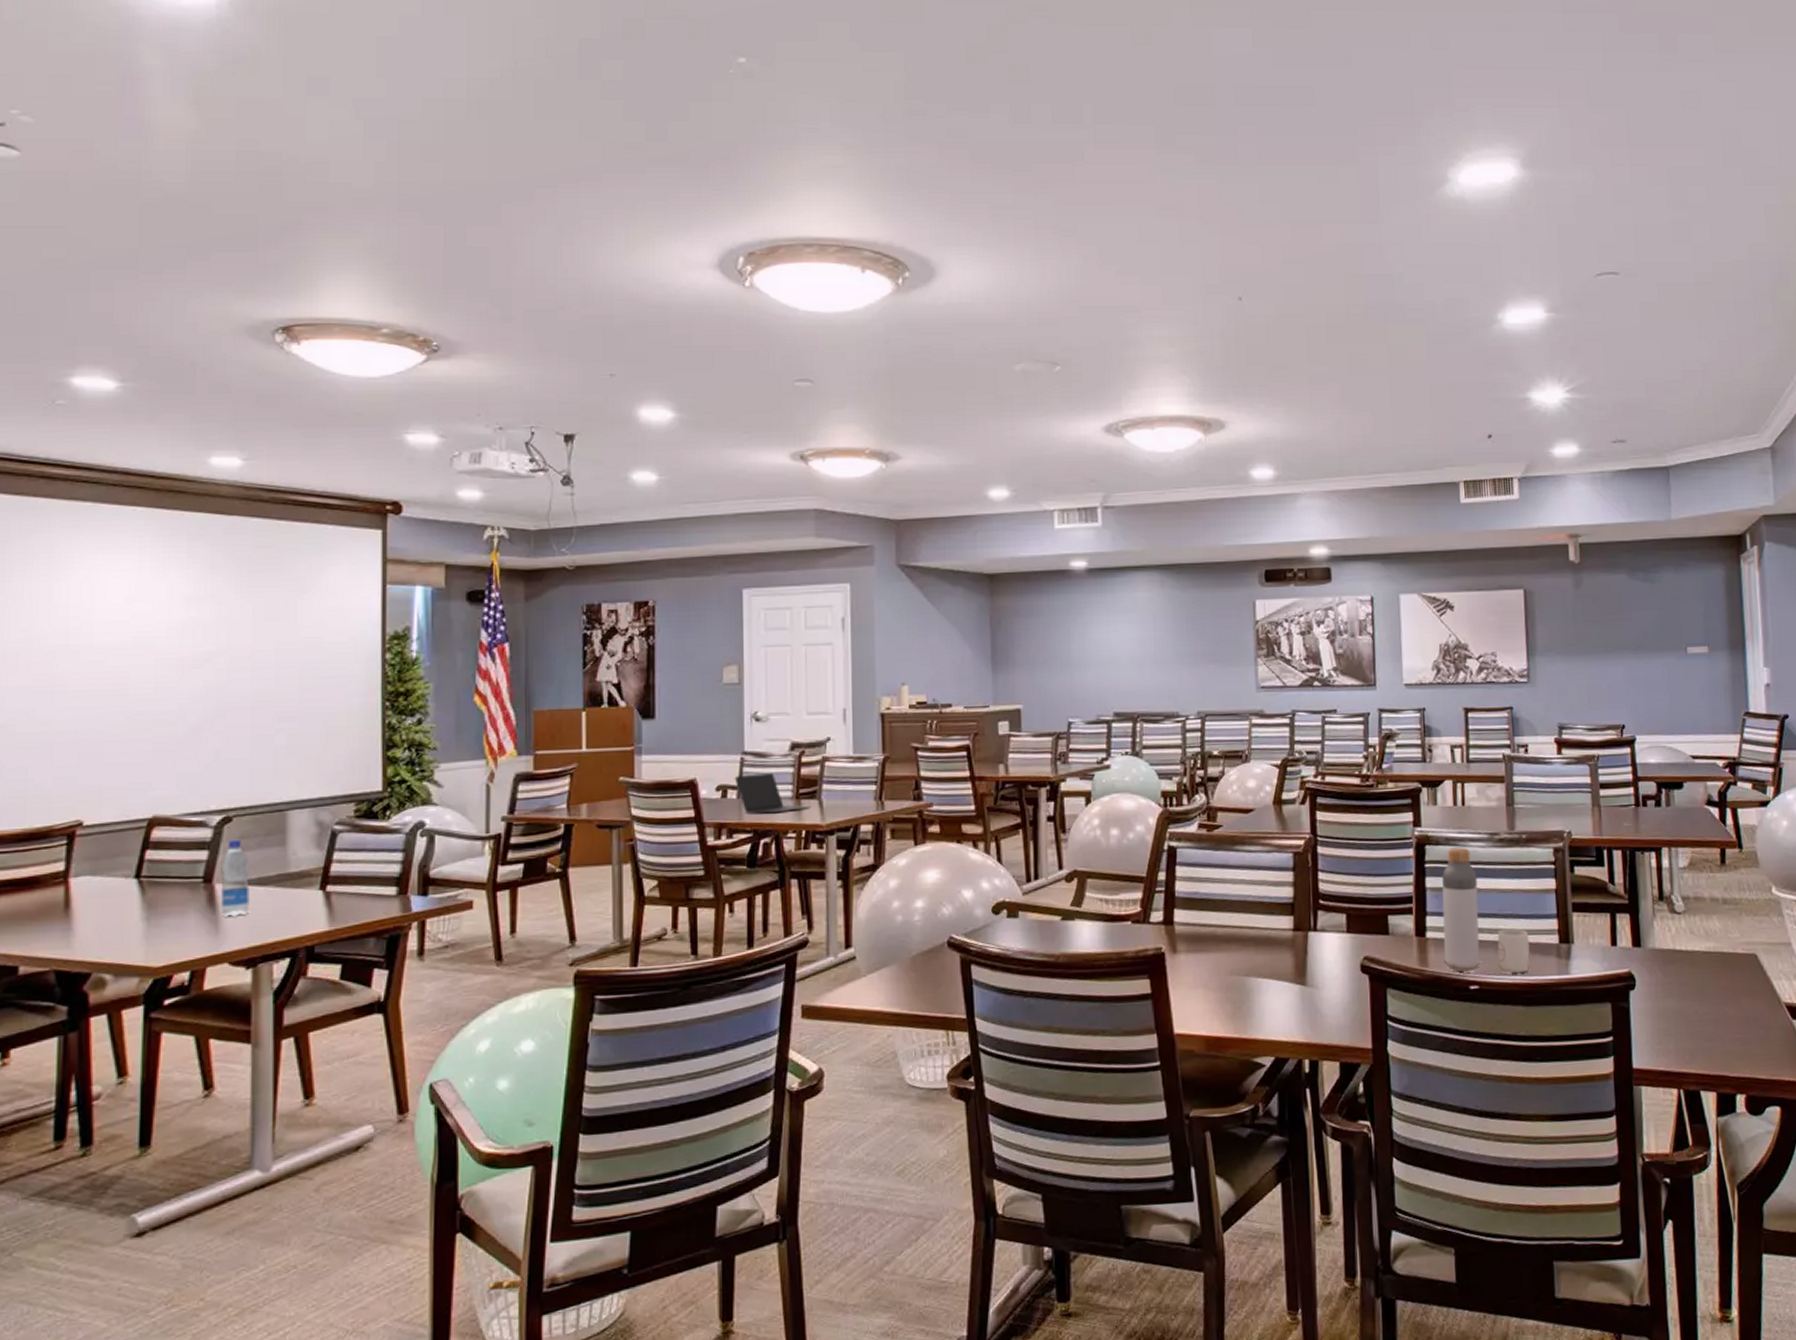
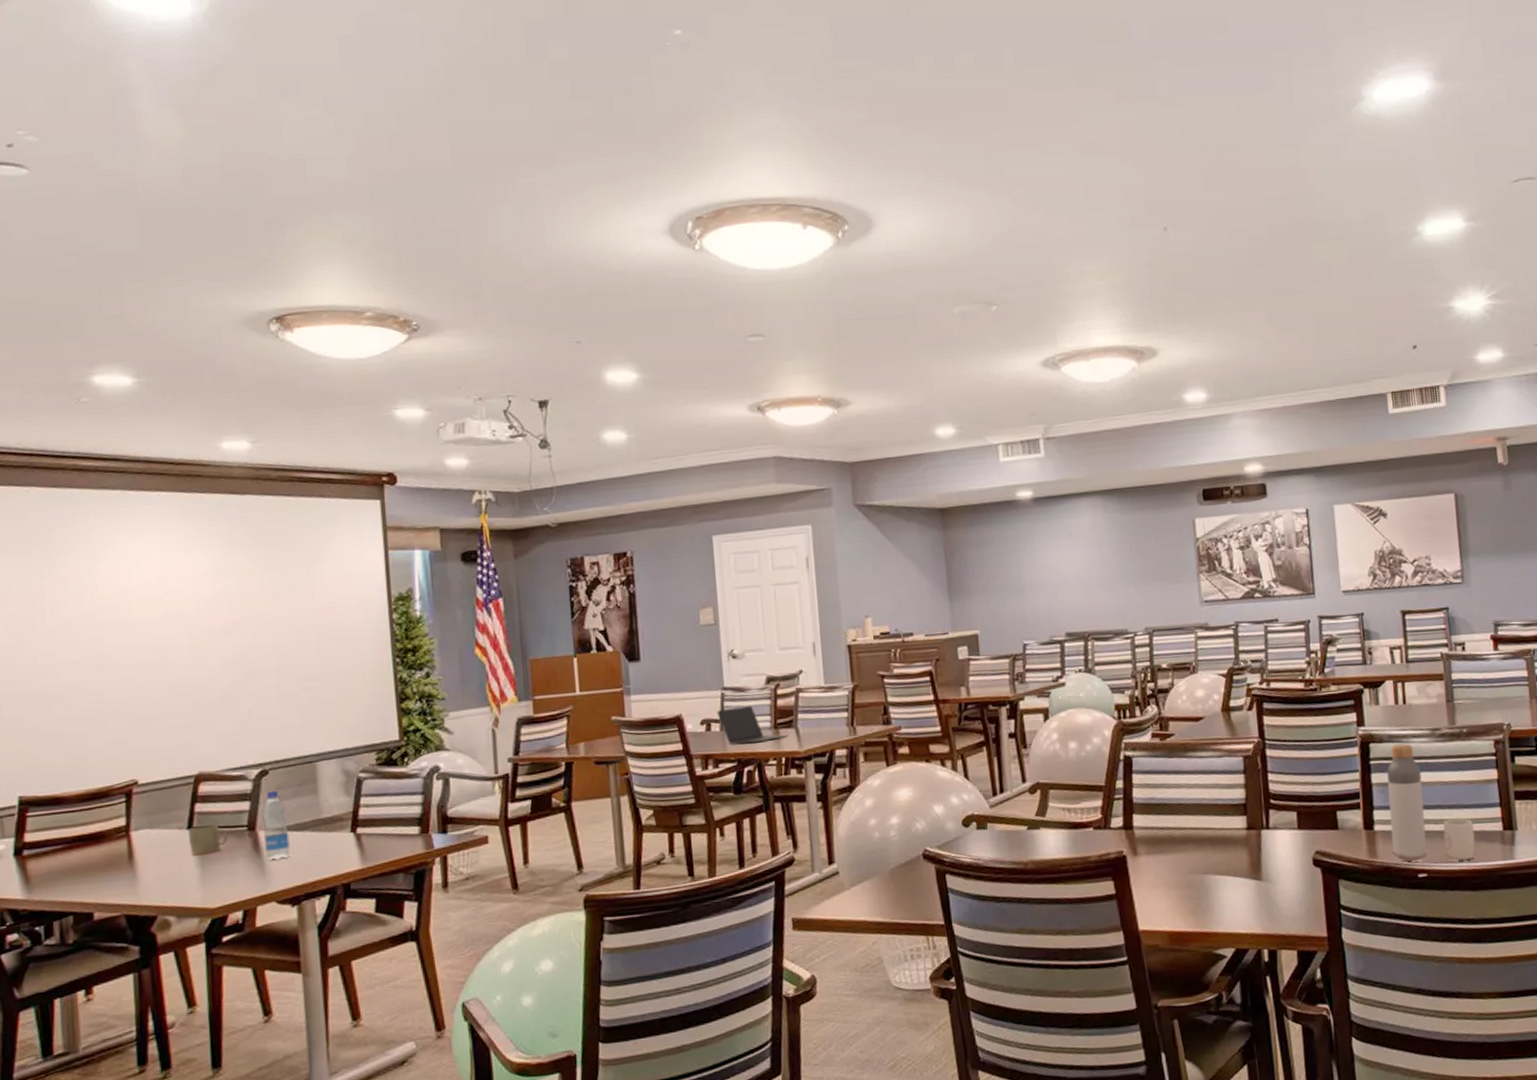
mug: none [135,873,181,908] -> present [188,823,228,856]

